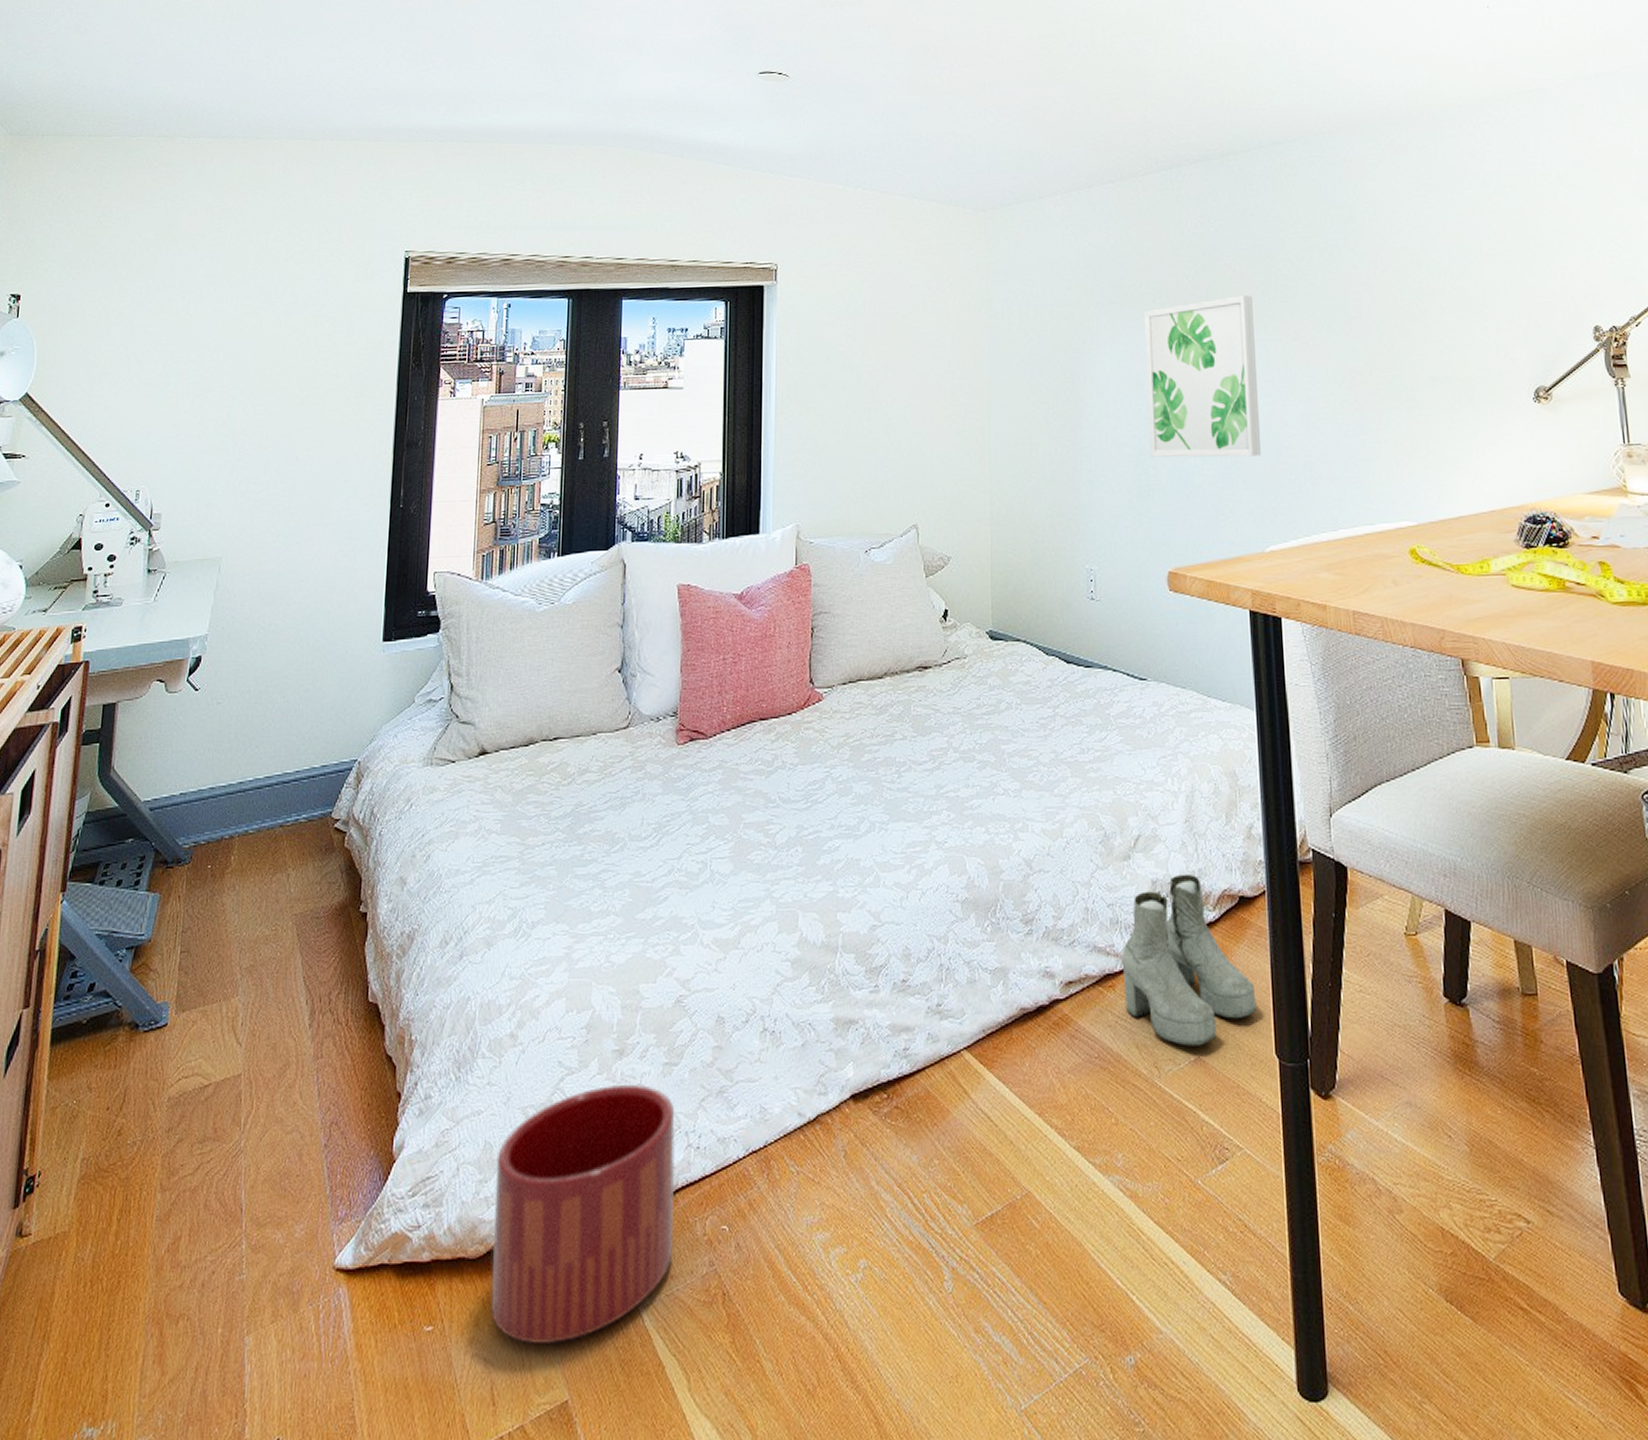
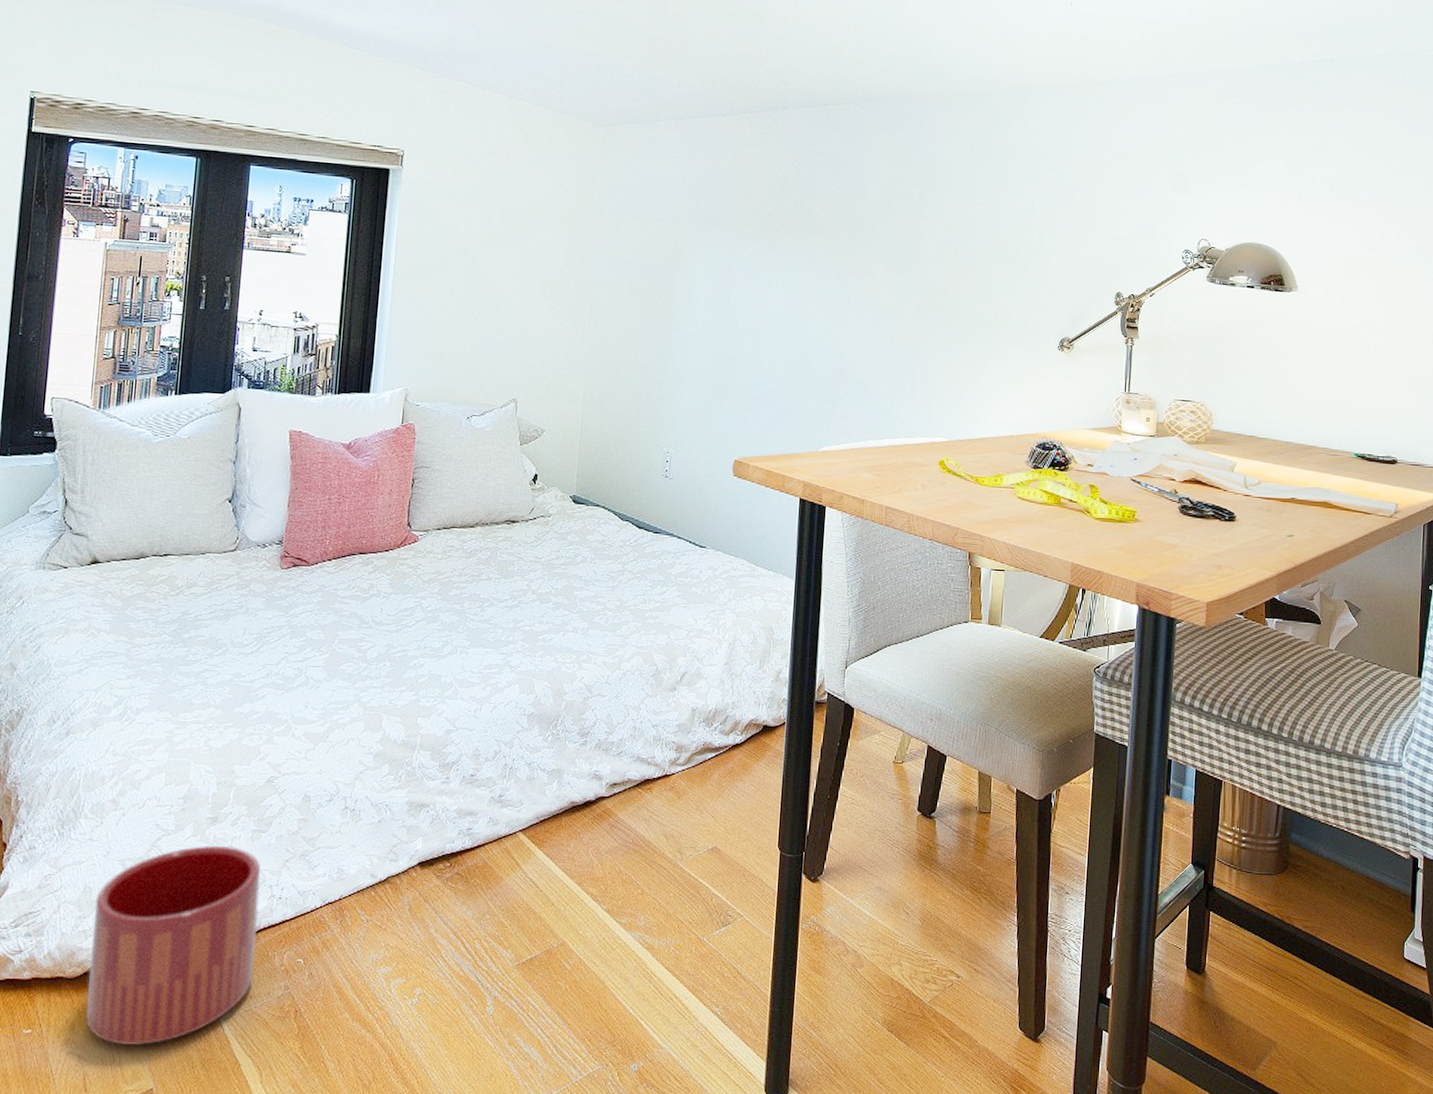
boots: present [1121,873,1257,1046] -> none [659,705,768,838]
wall art: present [1143,295,1262,458] -> none [730,231,835,371]

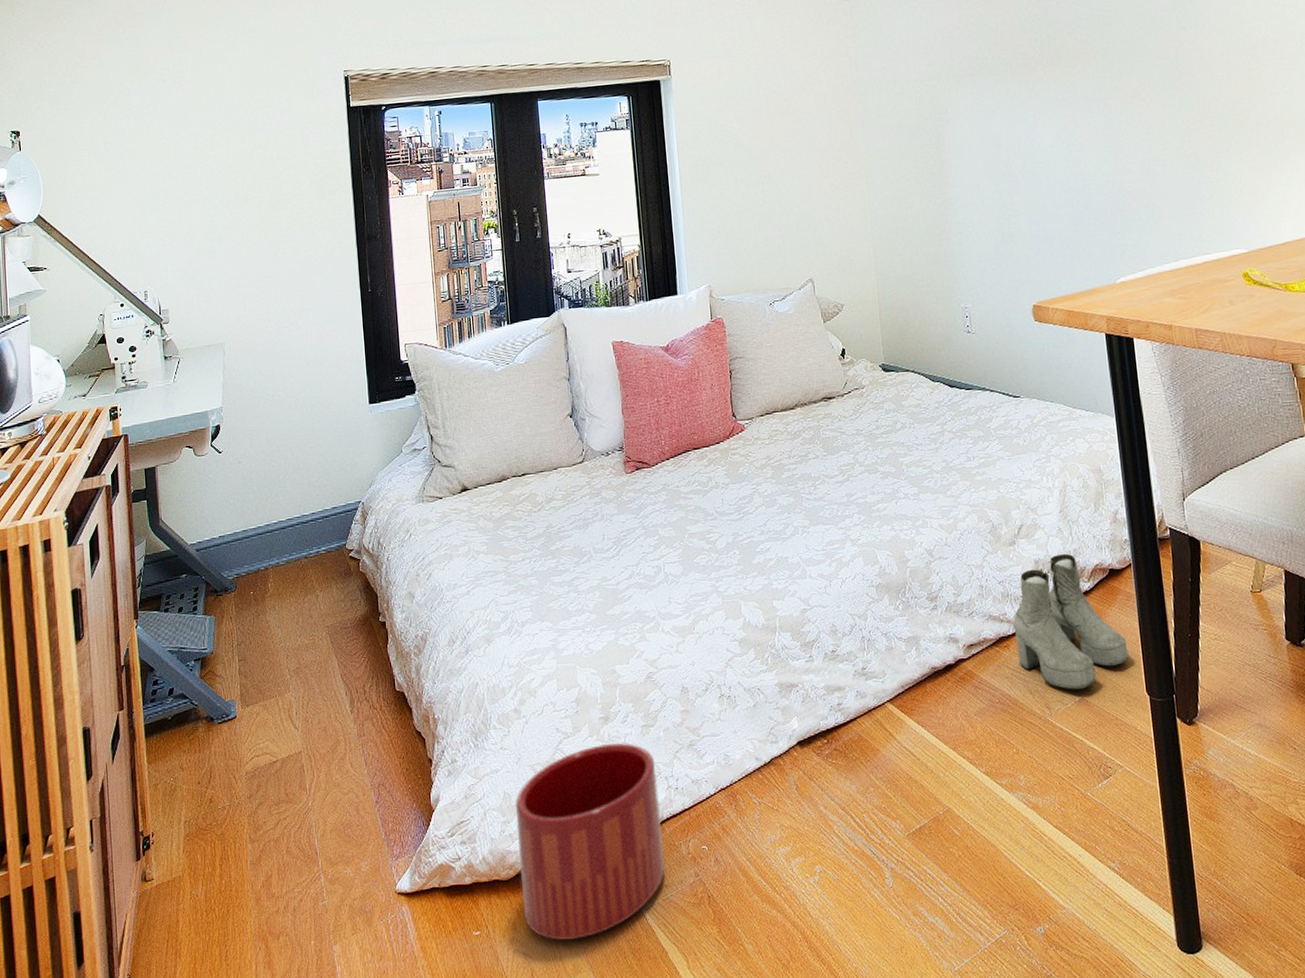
boots: none [659,705,768,838] -> present [1013,553,1129,690]

